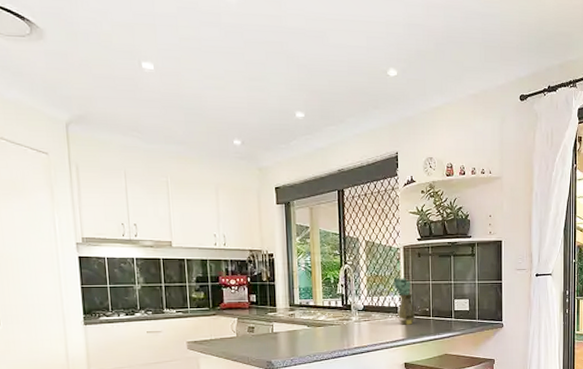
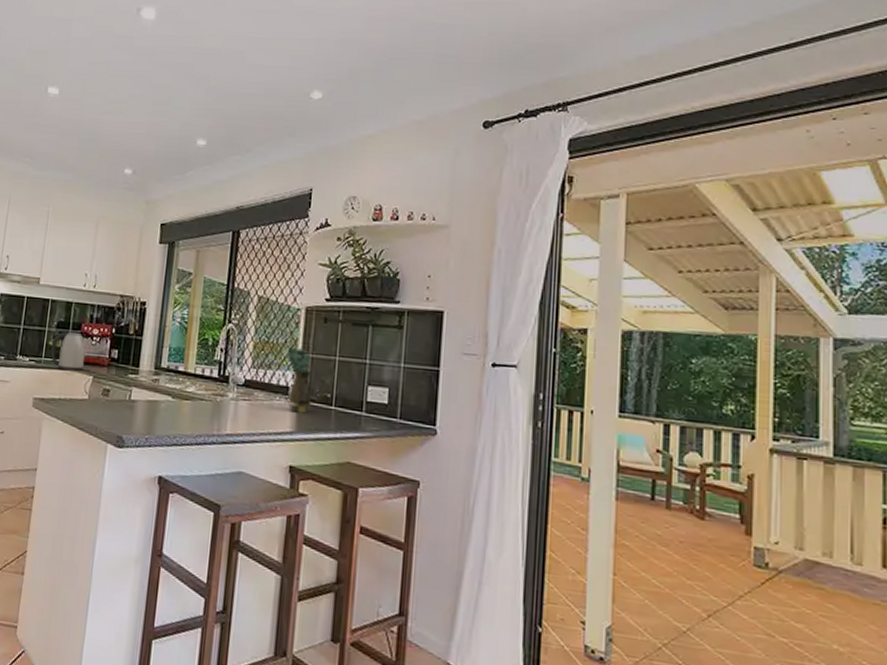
kettle: none [194,284,227,317] -> present [50,331,87,372]

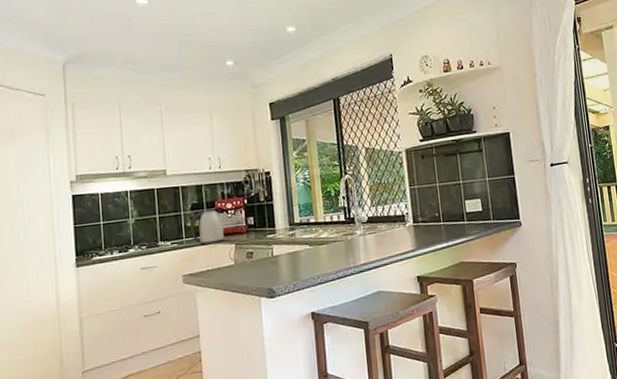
vase: present [287,343,312,414] -> none [397,180,424,234]

